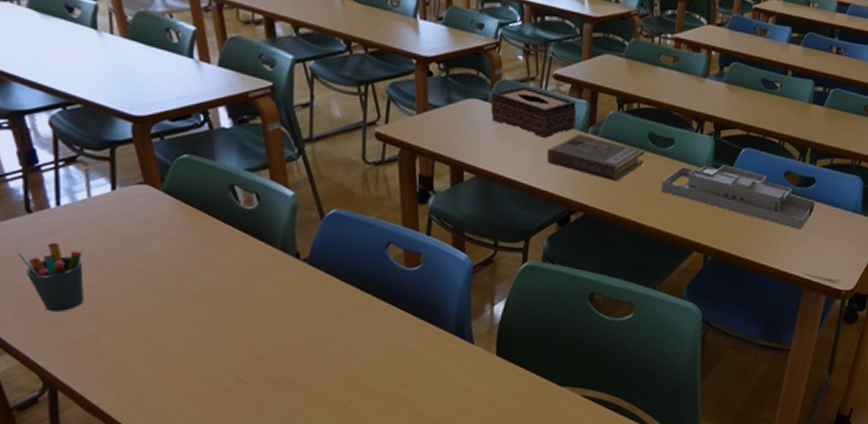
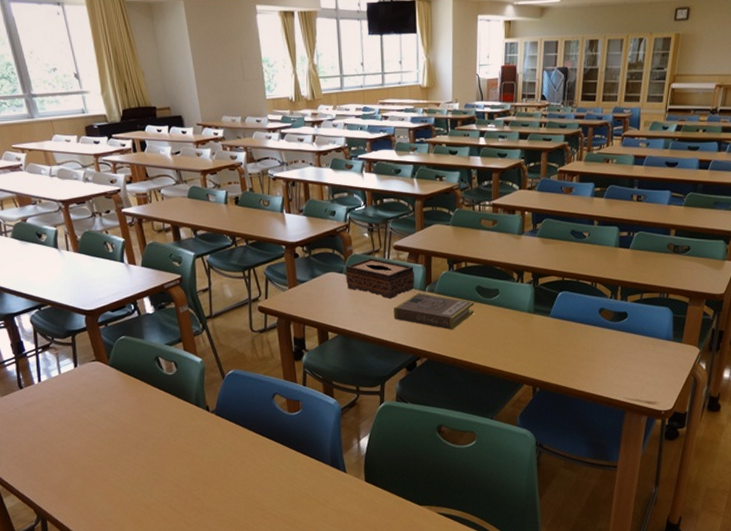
pen holder: present [17,242,84,312] -> none [15,409,60,462]
desk organizer: present [660,165,816,230] -> none [490,308,630,360]

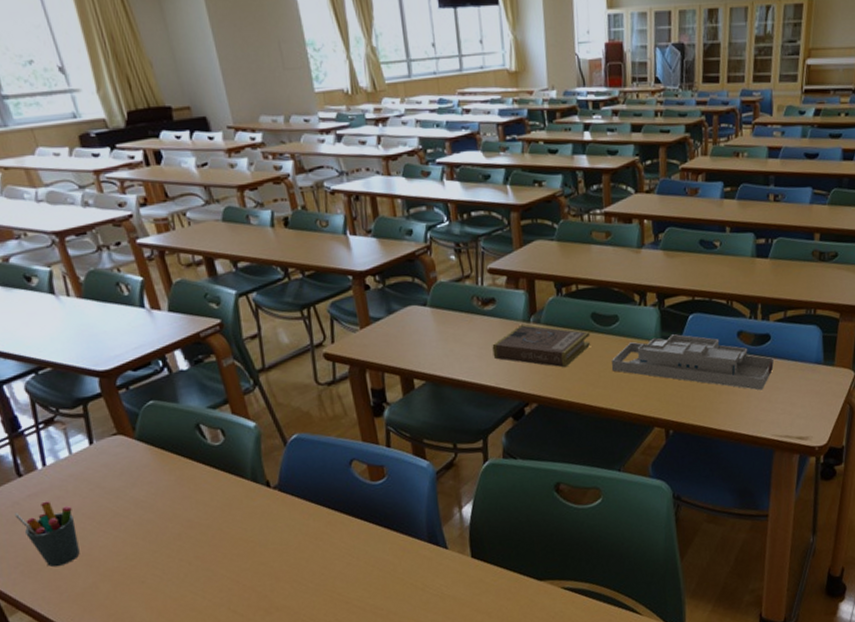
pen holder: none [15,409,60,462] -> present [15,501,80,567]
tissue box: present [346,258,415,299] -> none [430,285,517,334]
desk organizer: none [490,308,630,360] -> present [611,334,775,391]

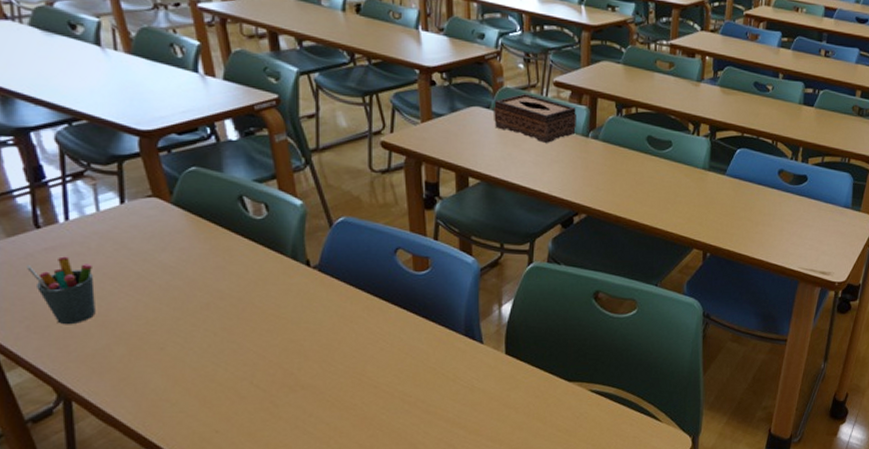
tissue box: none [430,285,517,334] -> present [494,94,576,143]
book: present [492,325,591,368] -> none [549,139,644,184]
desk organizer: present [611,334,775,391] -> none [660,165,809,226]

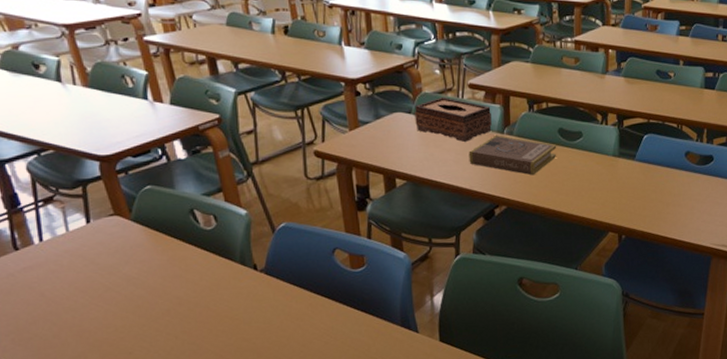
pen holder: present [27,256,96,325] -> none [9,274,71,336]
book: none [549,139,644,184] -> present [468,136,557,176]

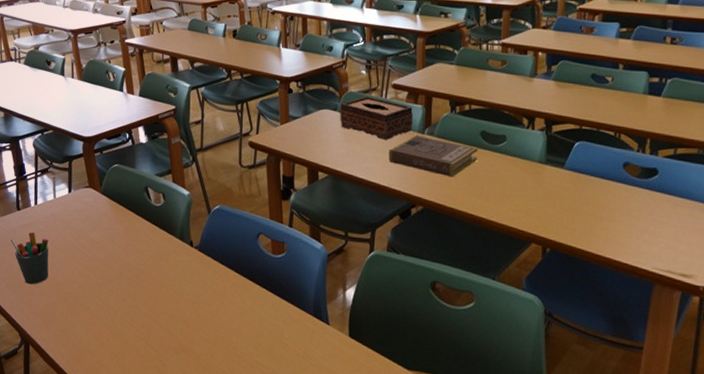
pen holder: none [9,274,71,336] -> present [10,232,49,285]

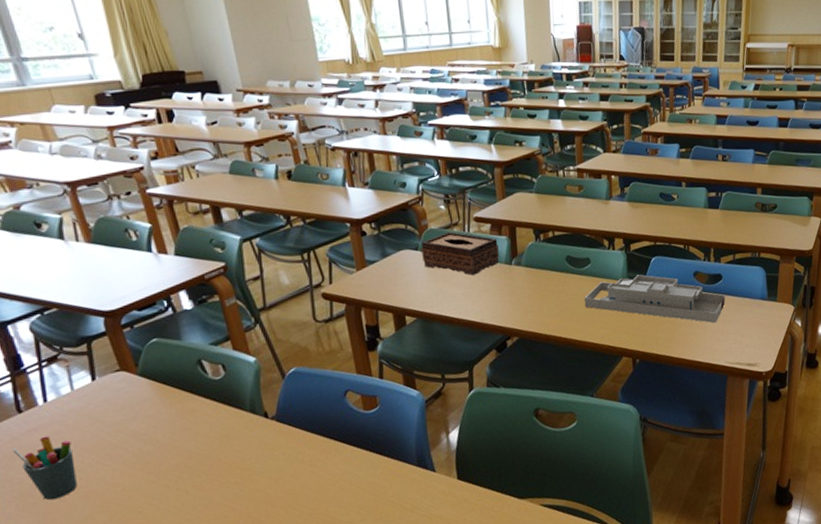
book: present [388,135,478,178] -> none [477,267,566,305]
desk organizer: none [495,159,661,222] -> present [584,274,726,323]

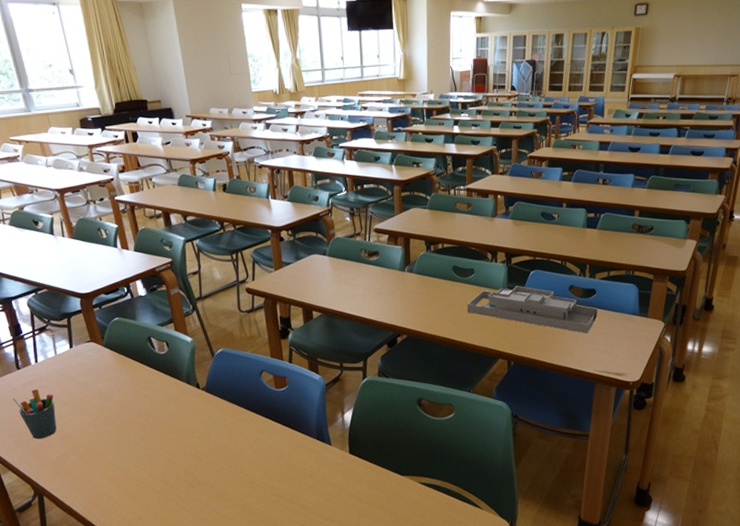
tissue box: present [421,232,500,275] -> none [329,241,394,279]

